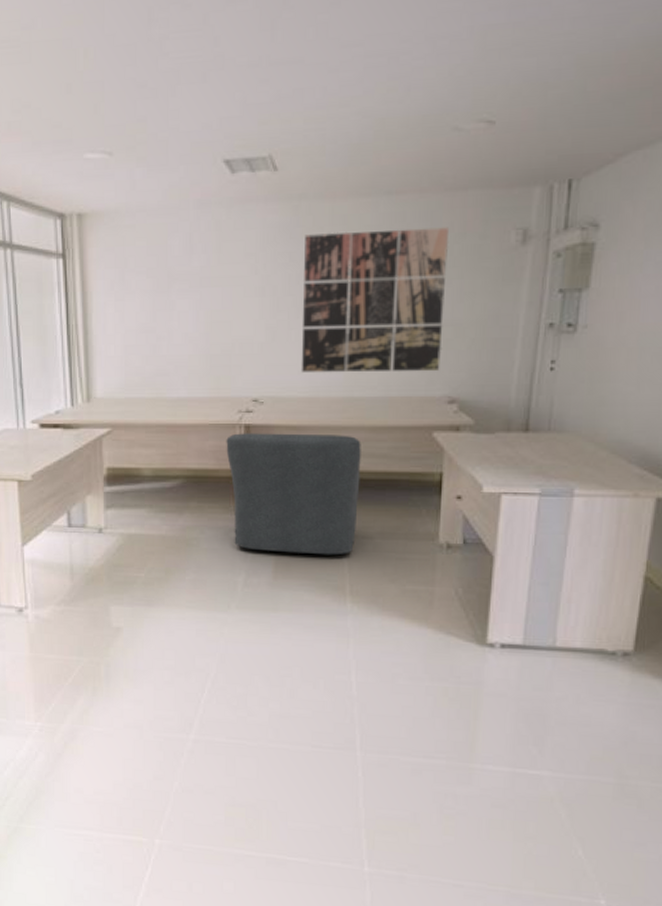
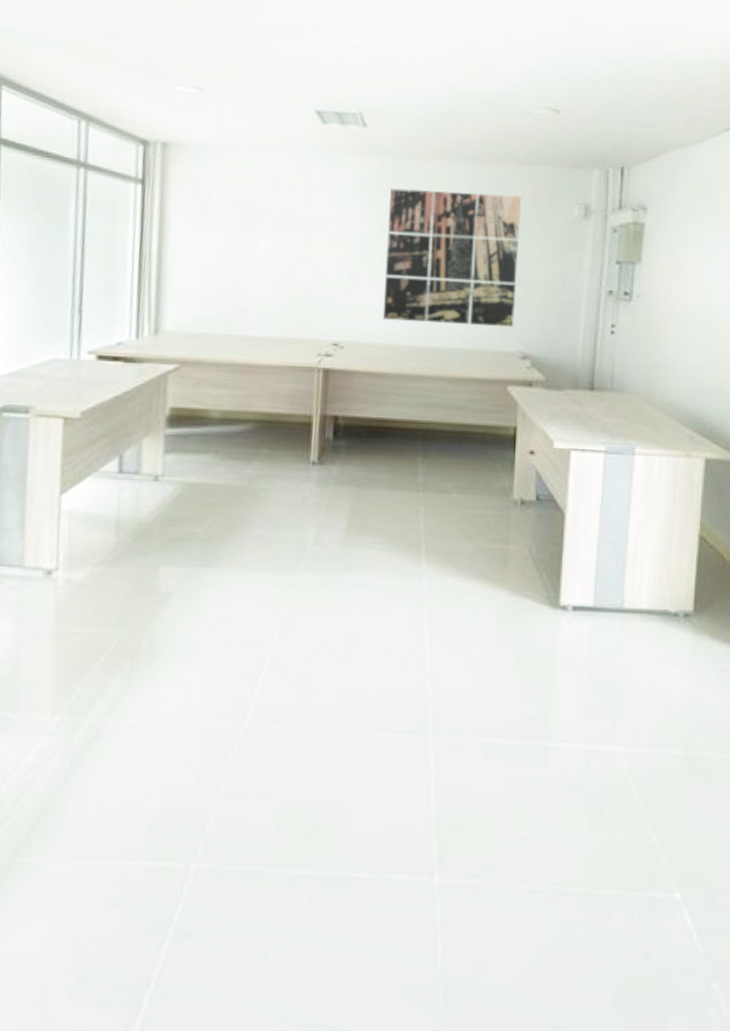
chair: present [226,433,361,556] -> none [302,377,440,511]

